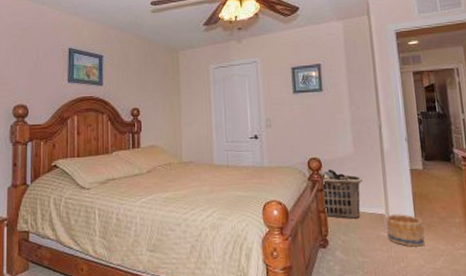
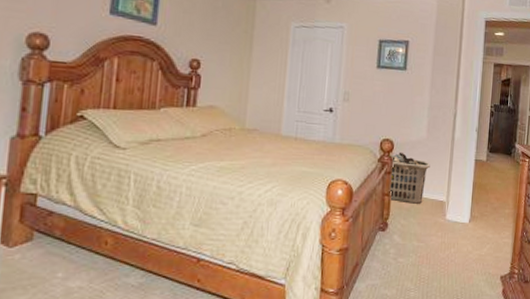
basket: present [385,214,425,247] -> none [444,202,478,234]

